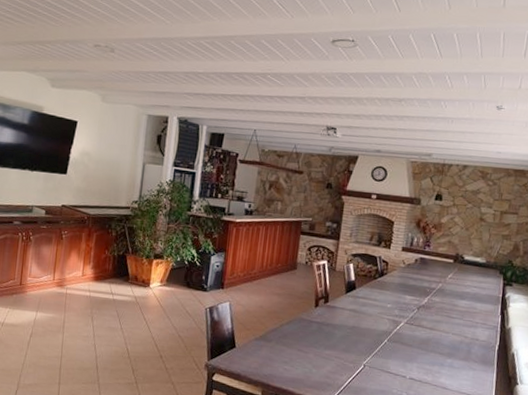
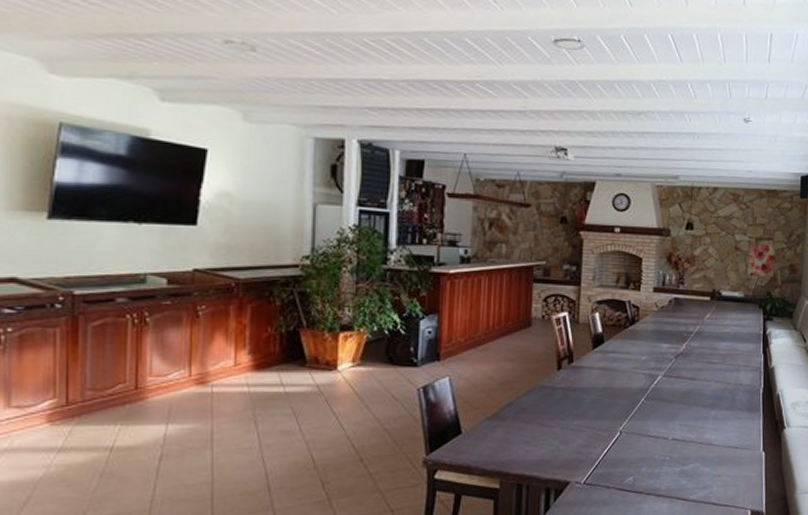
wall art: none [490,216,520,248] -> present [747,244,776,278]

